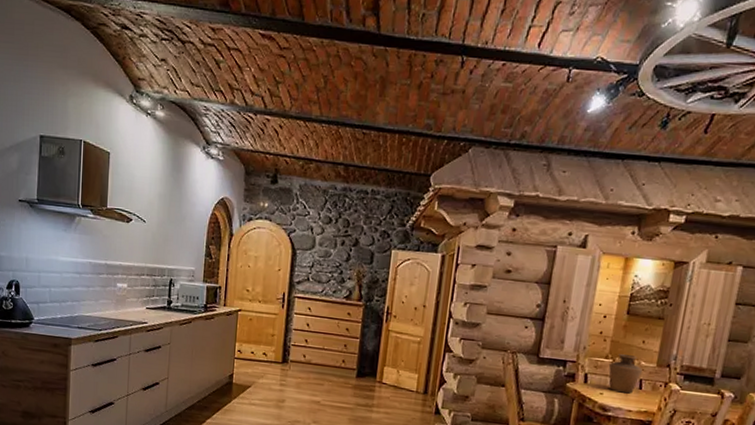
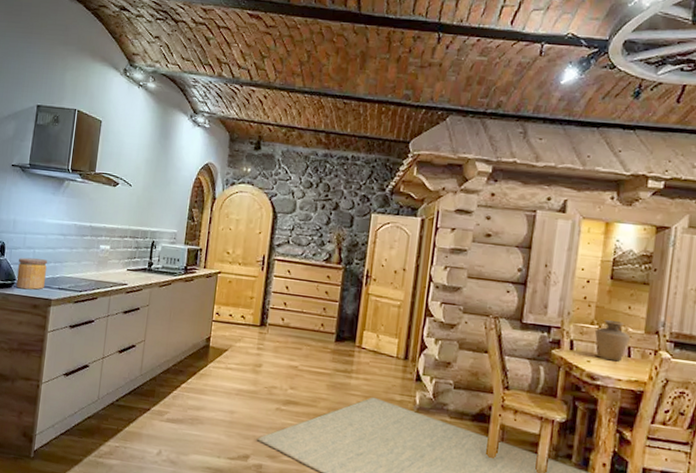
jar: none [34,296,64,329] -> present [16,257,47,290]

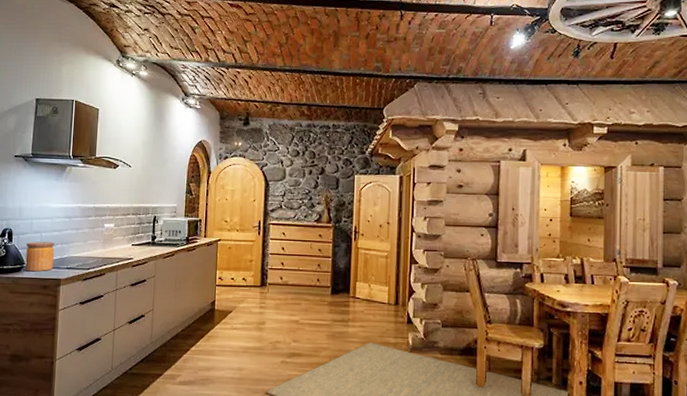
vase: present [594,320,630,362] -> none [561,253,592,289]

